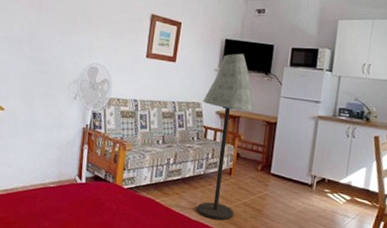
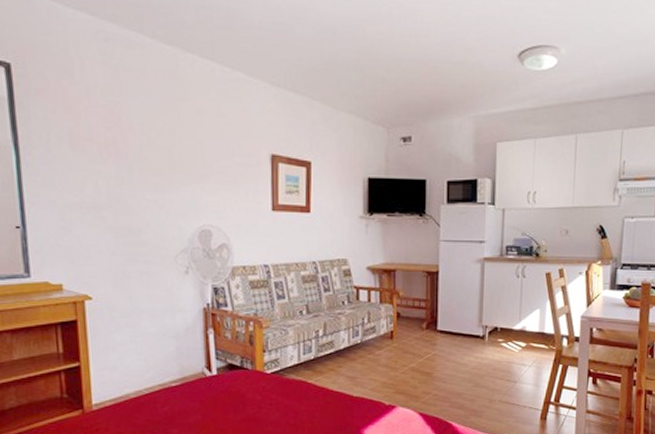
floor lamp: present [197,53,254,221] -> none [349,194,411,392]

